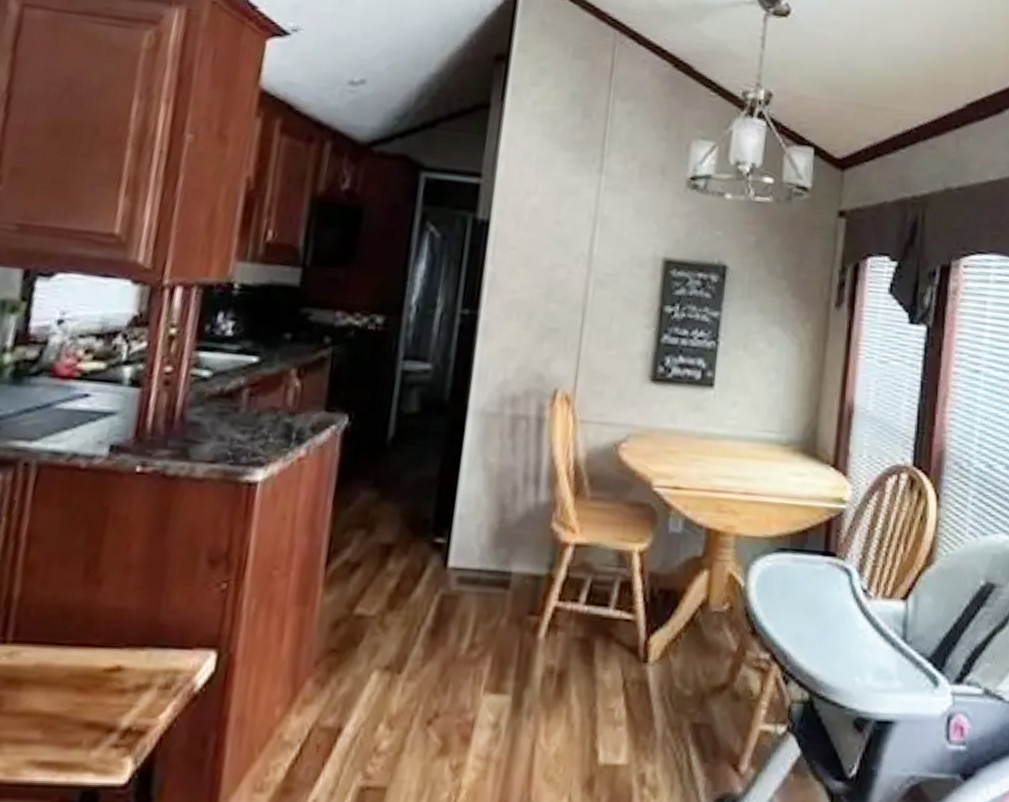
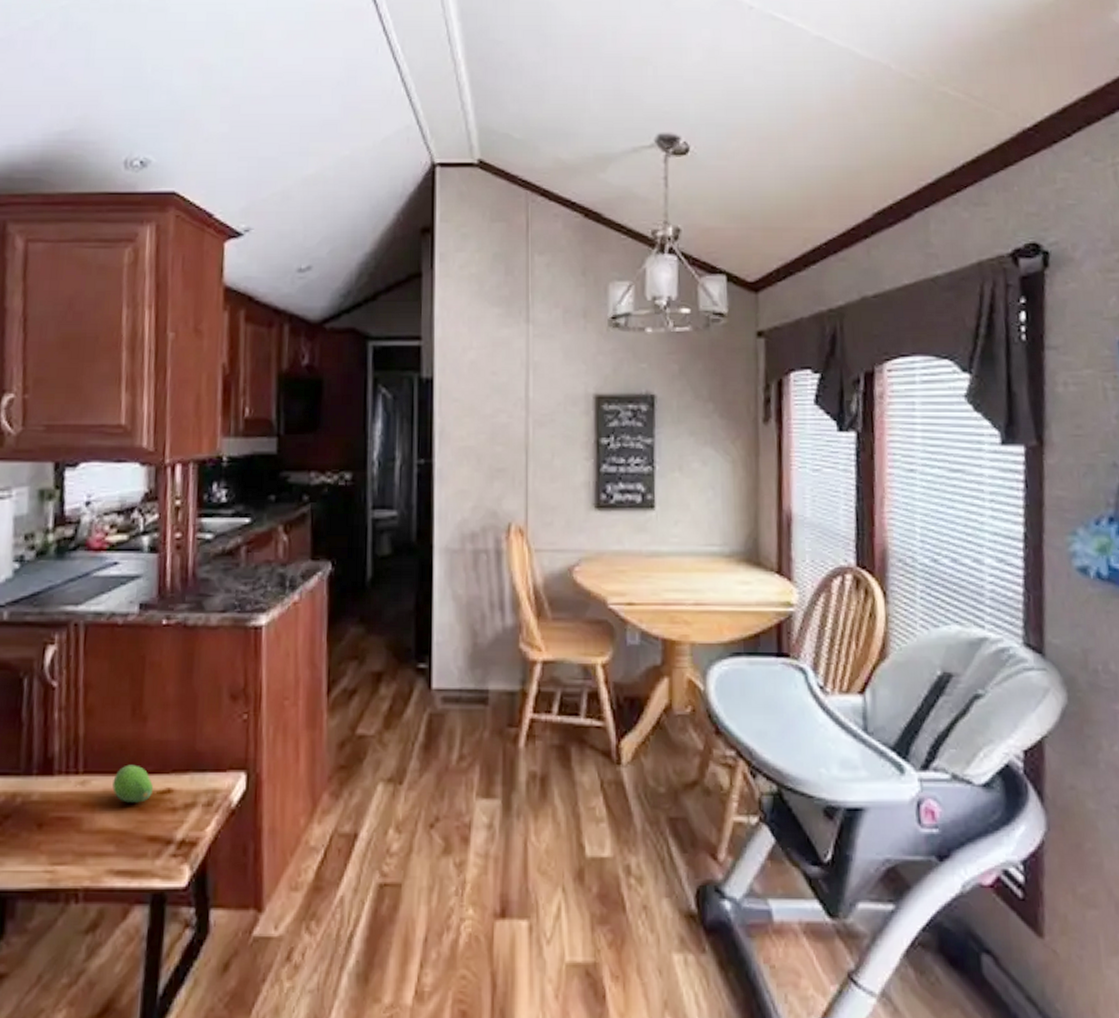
fruit: none [47,635,100,681] -> present [112,764,154,803]

